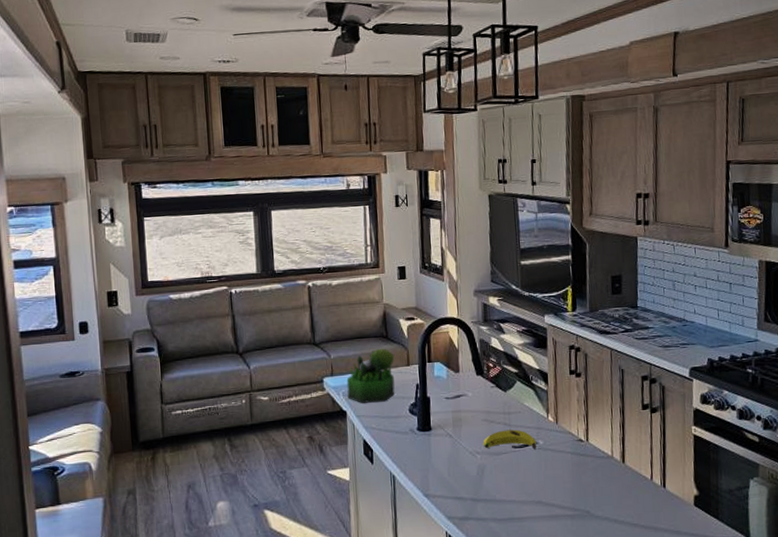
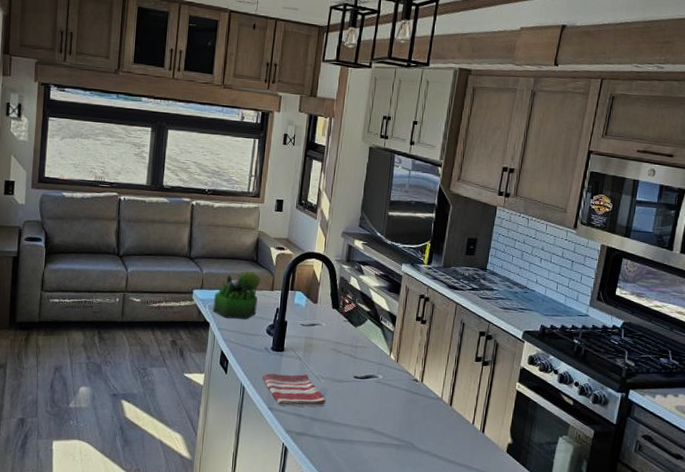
dish towel: none [412,452,486,491] -> present [262,373,326,407]
banana: present [483,429,537,450] -> none [328,361,377,383]

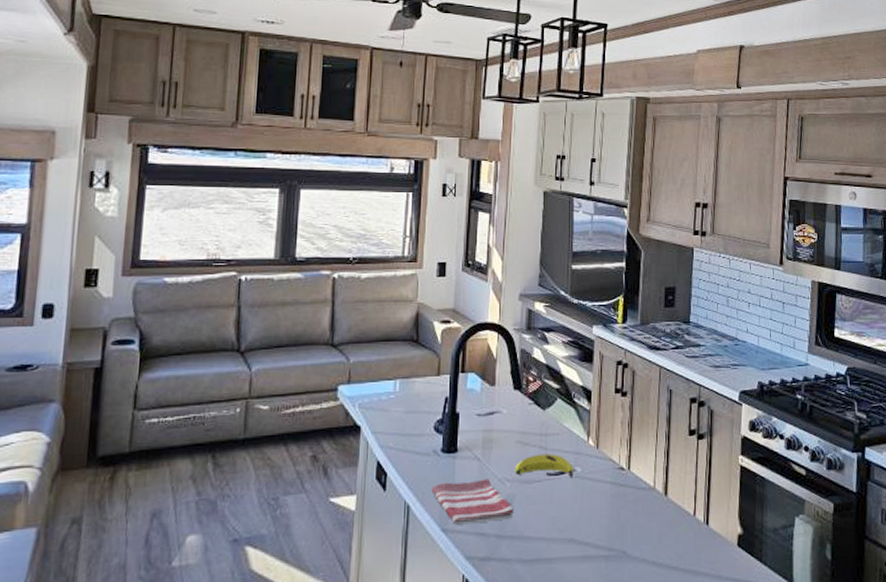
plant: present [213,270,261,320] -> none [364,353,424,417]
banana: none [328,361,377,383] -> present [514,454,574,478]

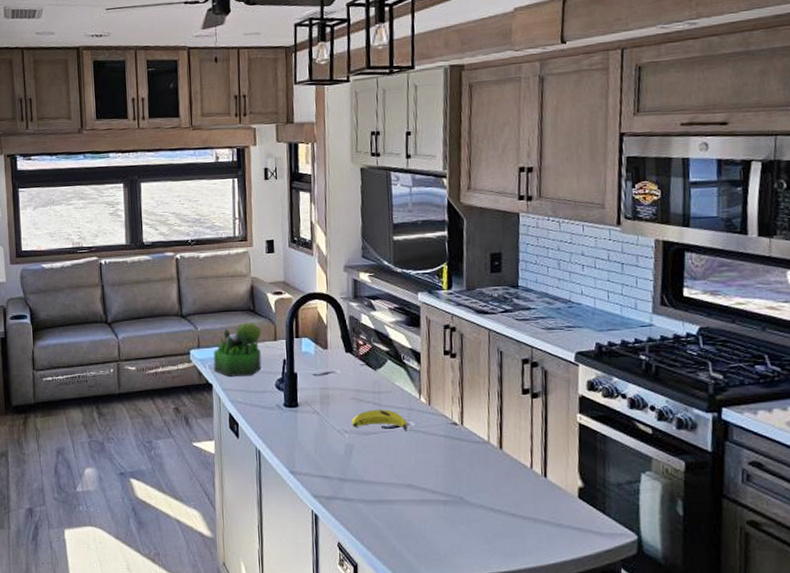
plant: none [364,353,424,417] -> present [213,322,262,377]
dish towel: present [431,479,514,525] -> none [278,430,354,468]

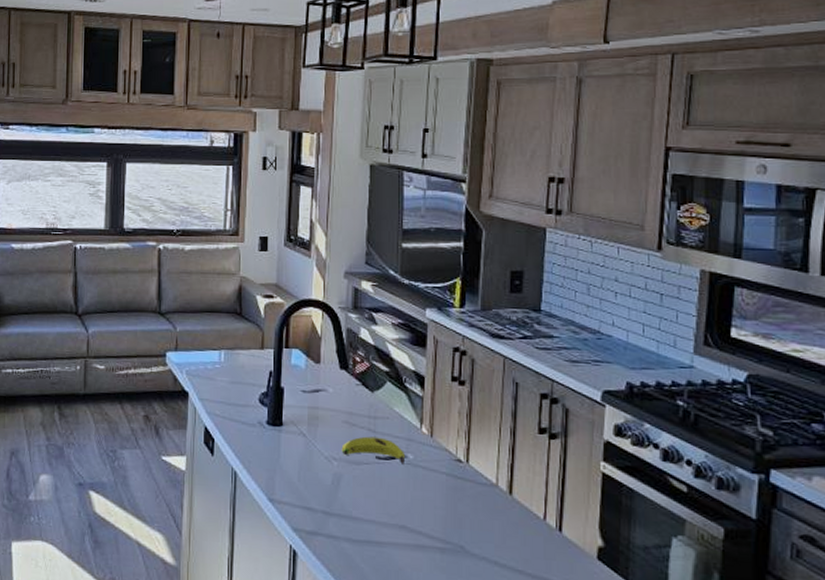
plant: present [213,322,262,377] -> none [191,326,248,387]

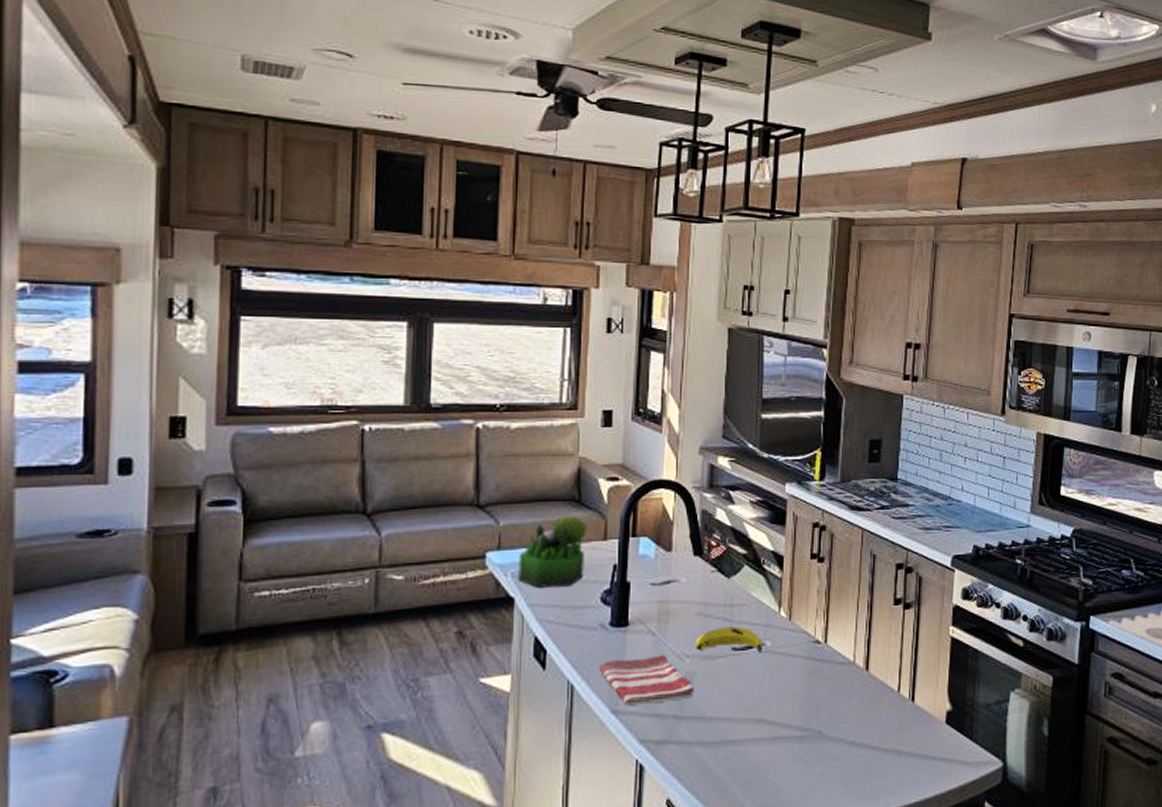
plant: none [191,326,248,387] -> present [518,515,588,588]
dish towel: none [257,454,341,498] -> present [599,655,694,706]

